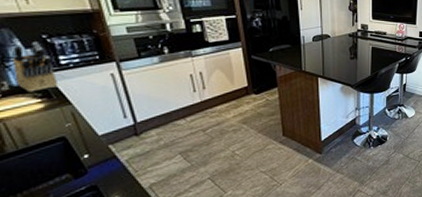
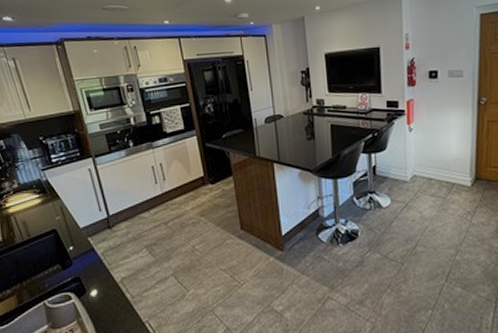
knife block: present [12,42,59,92] -> none [19,144,51,189]

